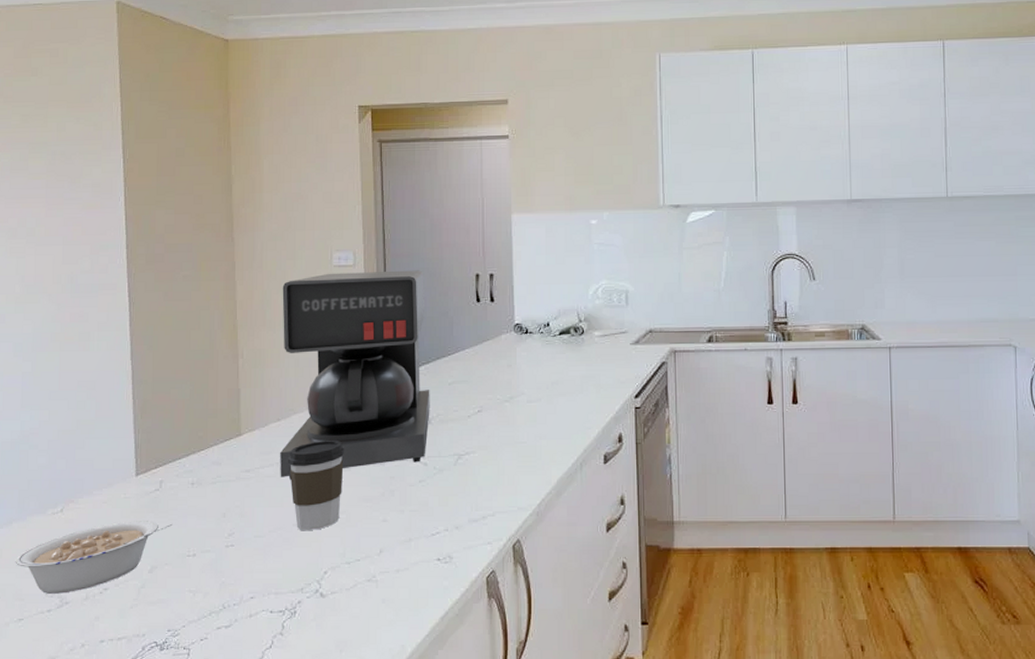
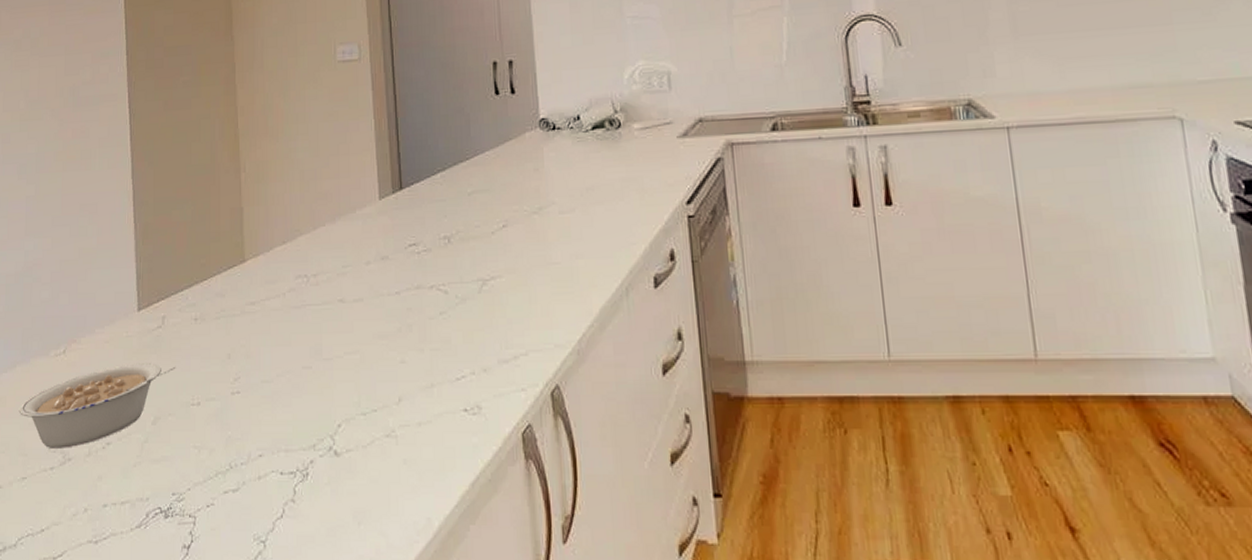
coffee maker: present [280,270,430,480] -> none [284,61,449,313]
coffee cup: present [287,439,345,531] -> none [294,264,356,375]

